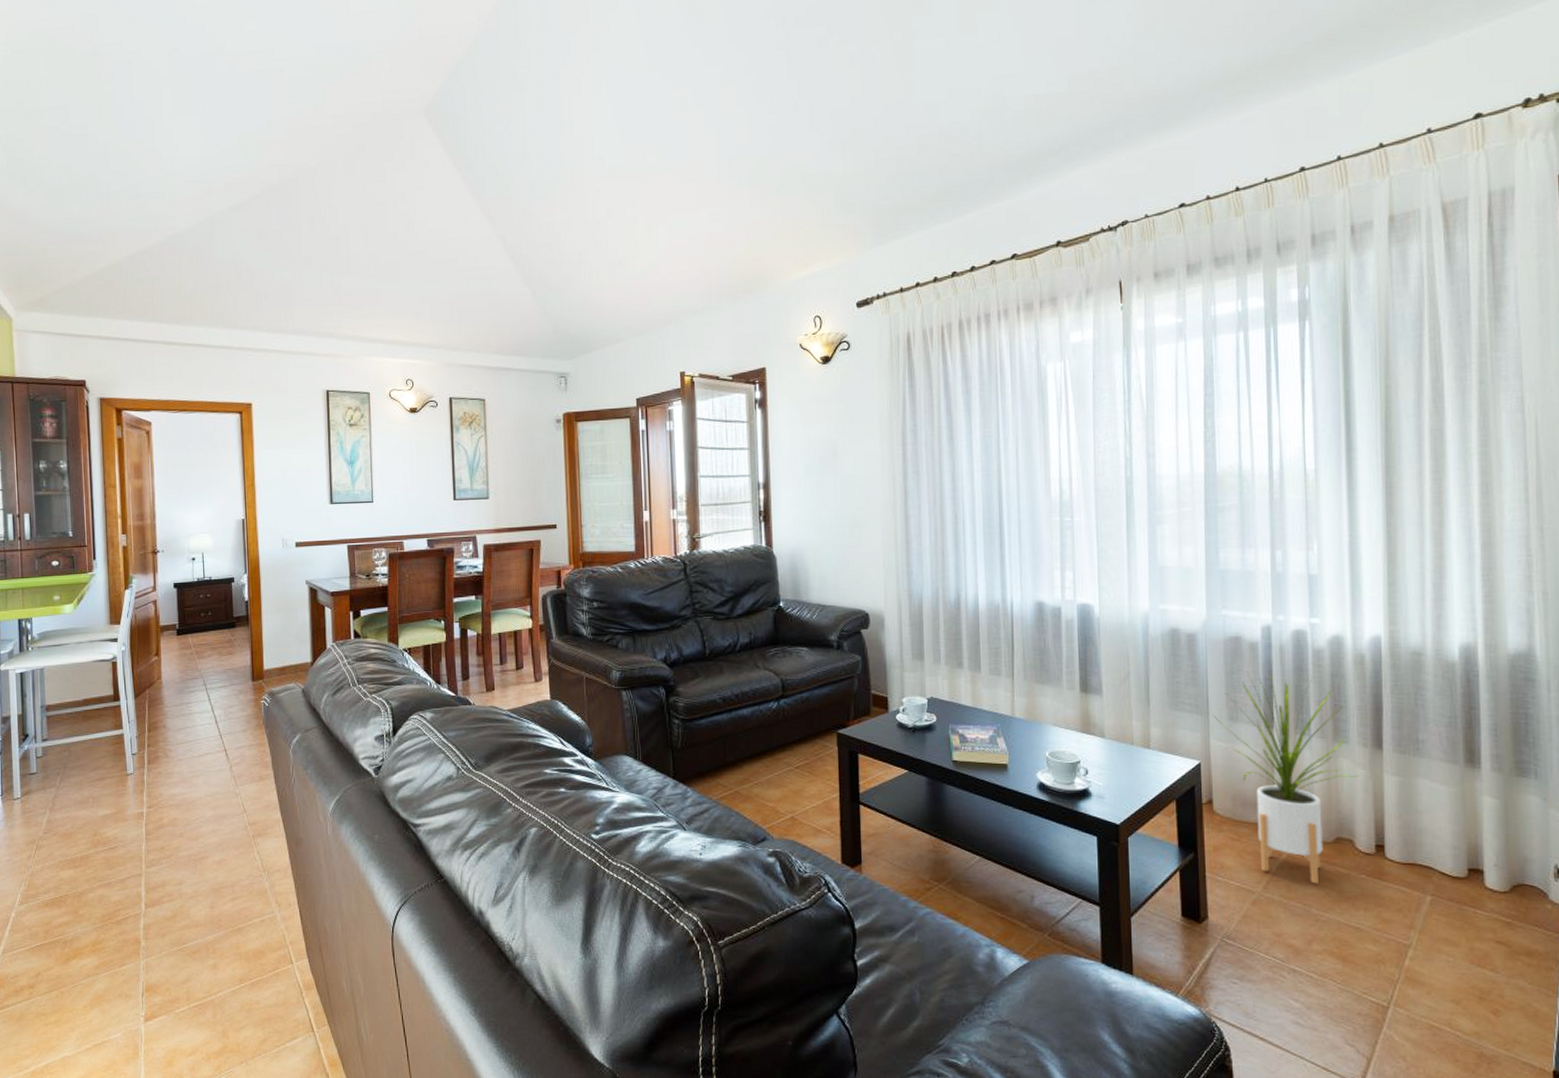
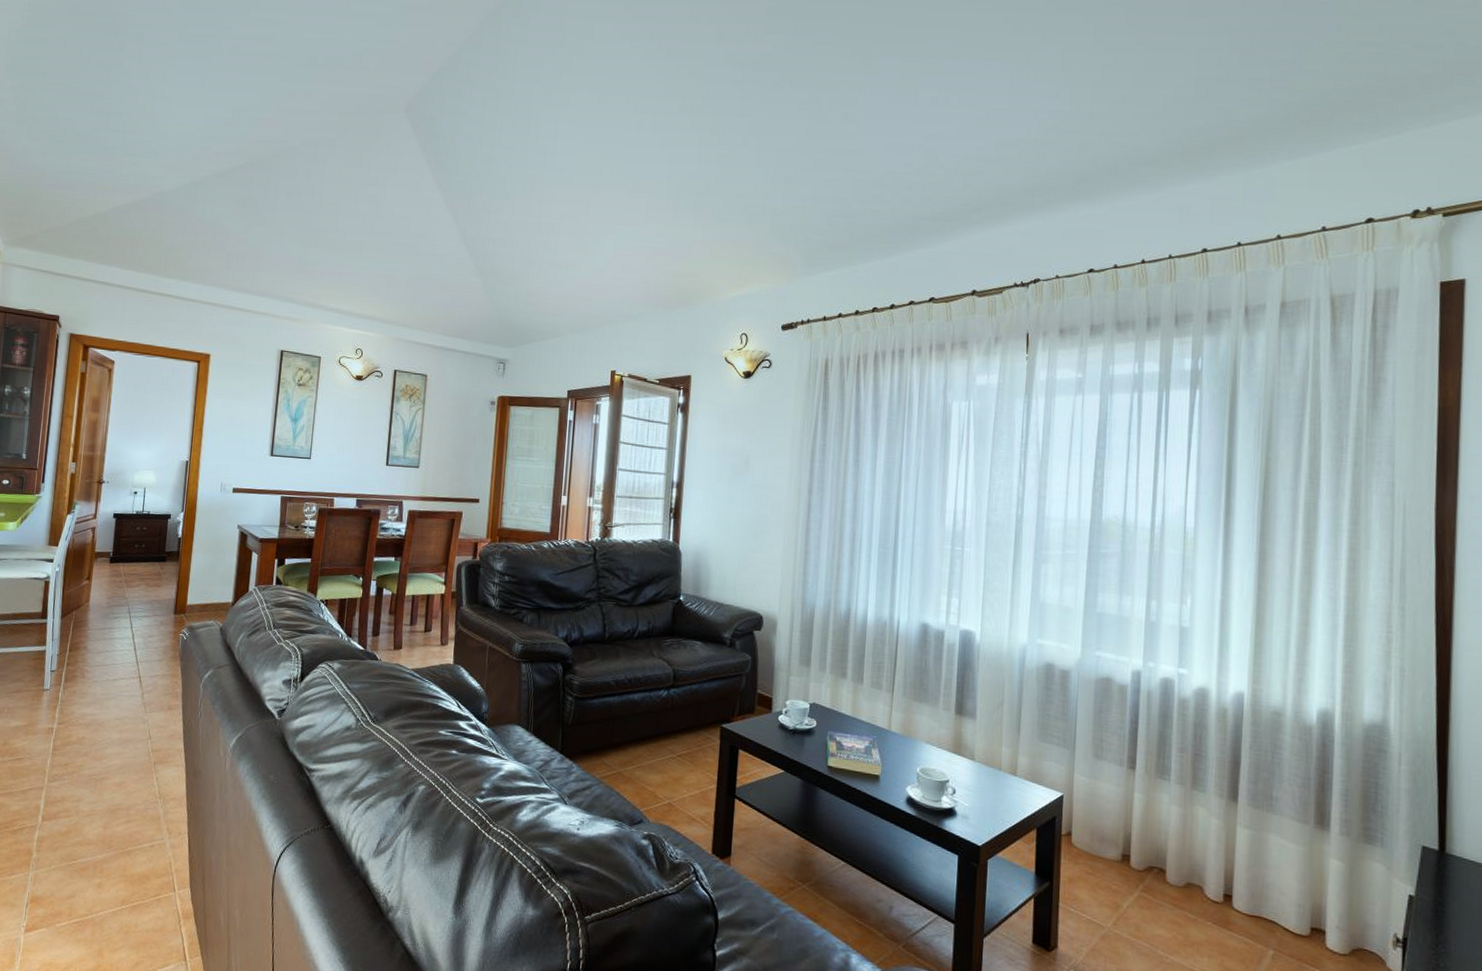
house plant: present [1213,670,1358,884] -> none [1079,711,1212,926]

